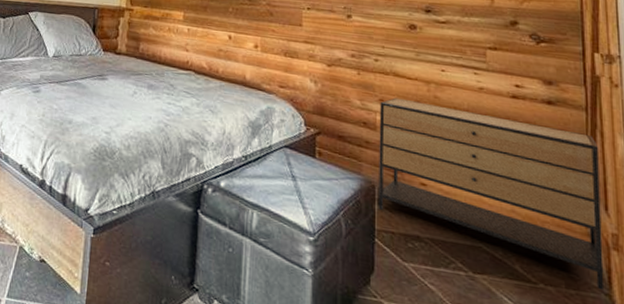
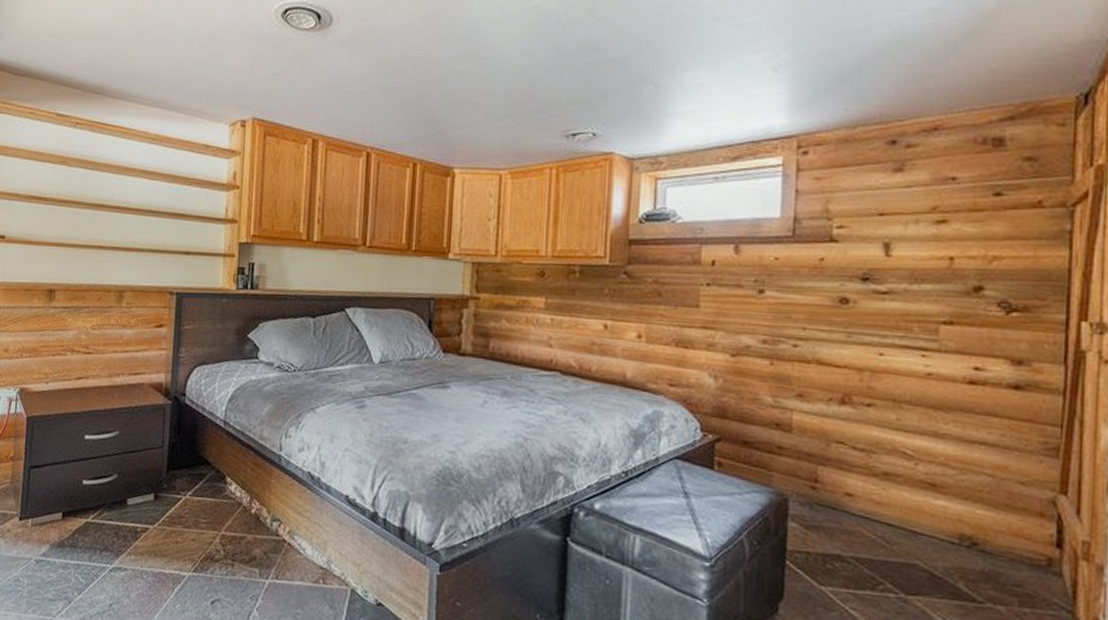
cabinet: present [378,97,605,291] -> none [791,391,1075,607]

